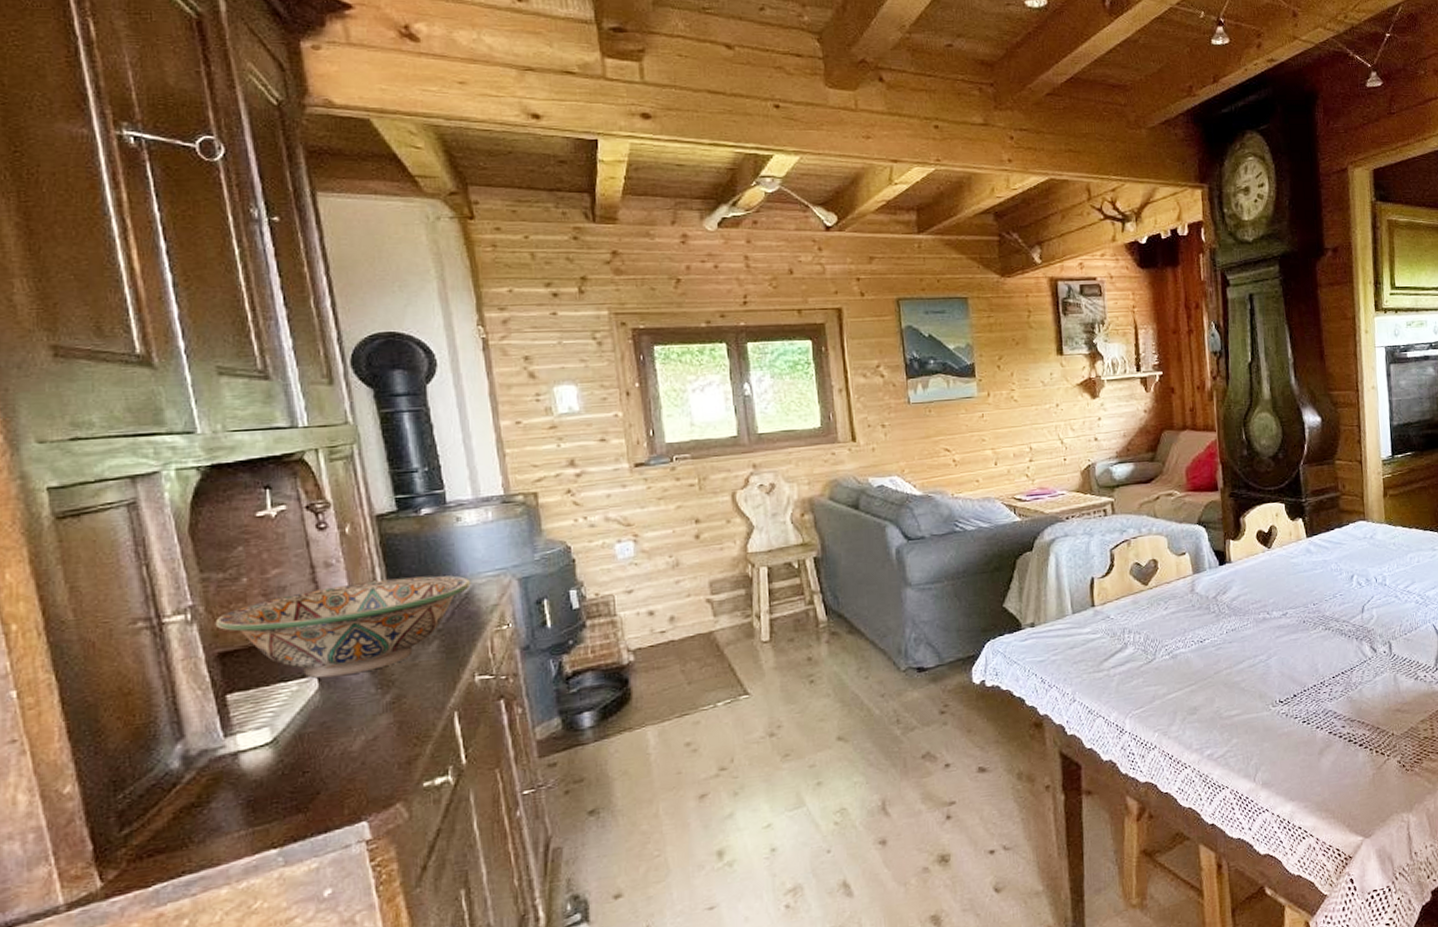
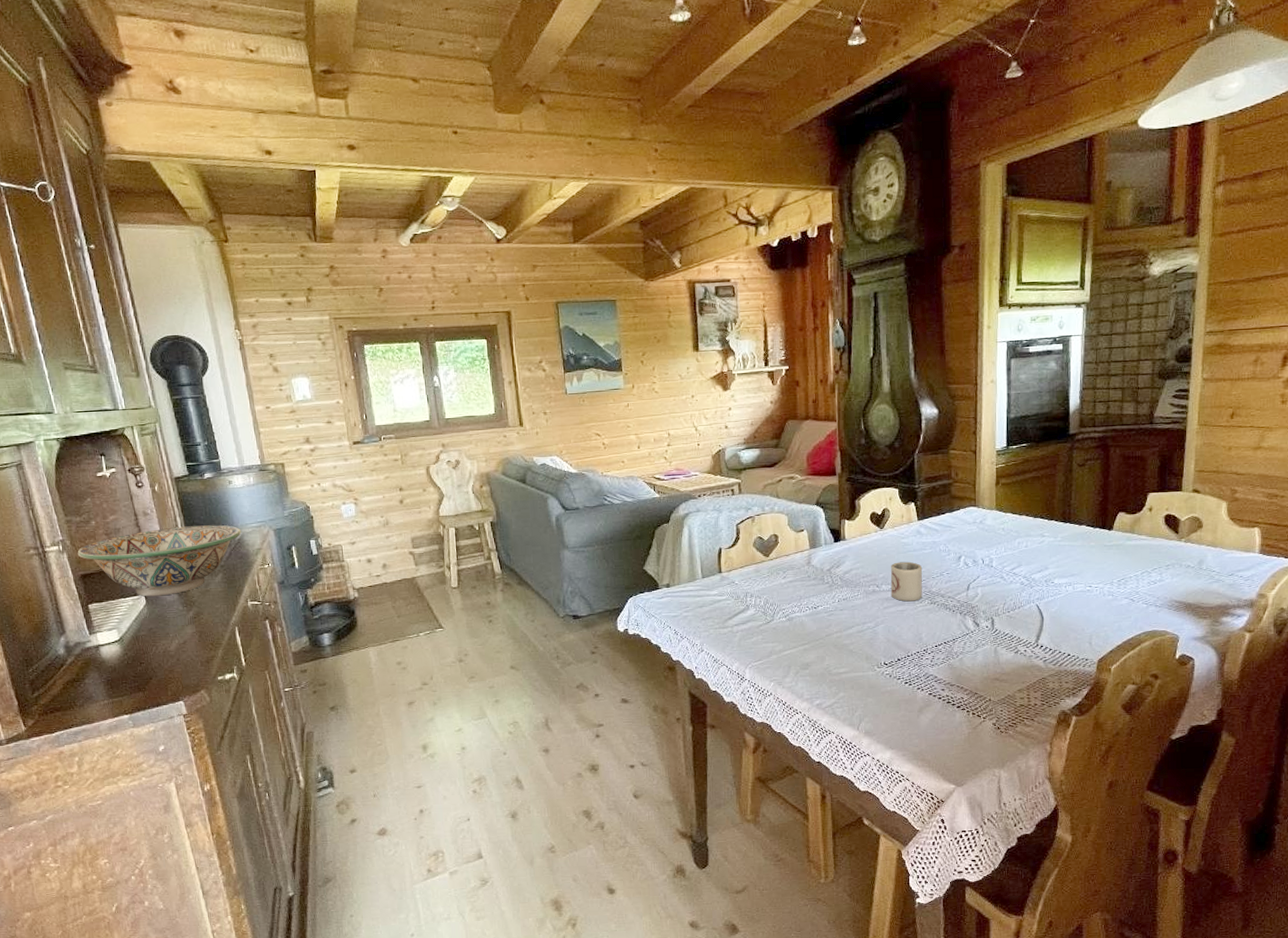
cup: none [1281,583,1316,629] -> present [890,561,923,602]

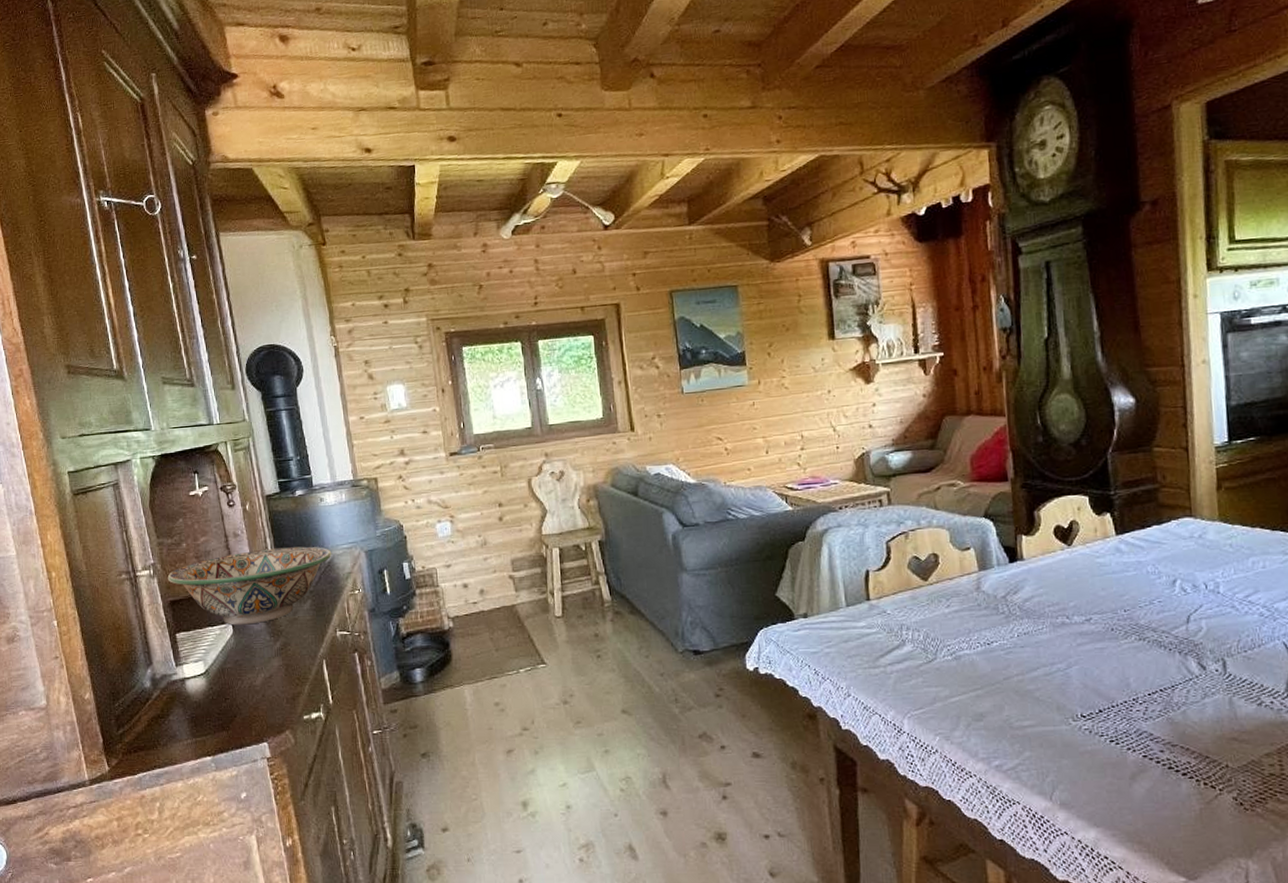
cup: present [890,561,923,602] -> none [1084,586,1127,637]

